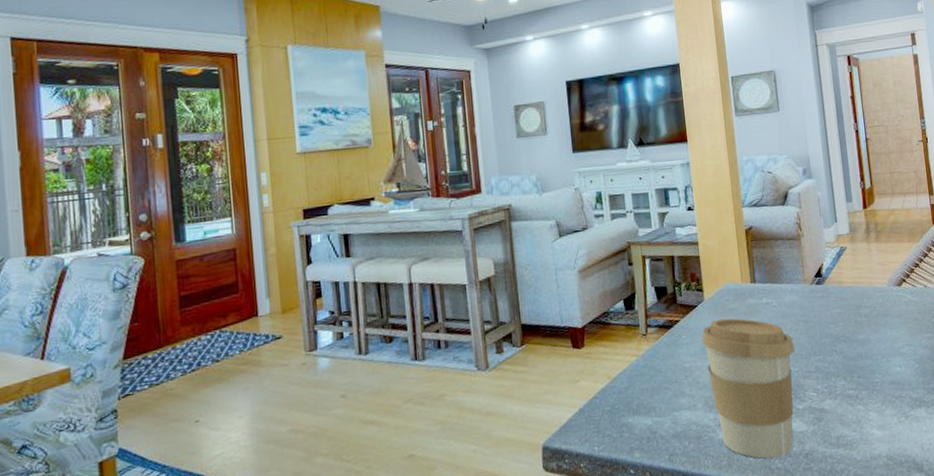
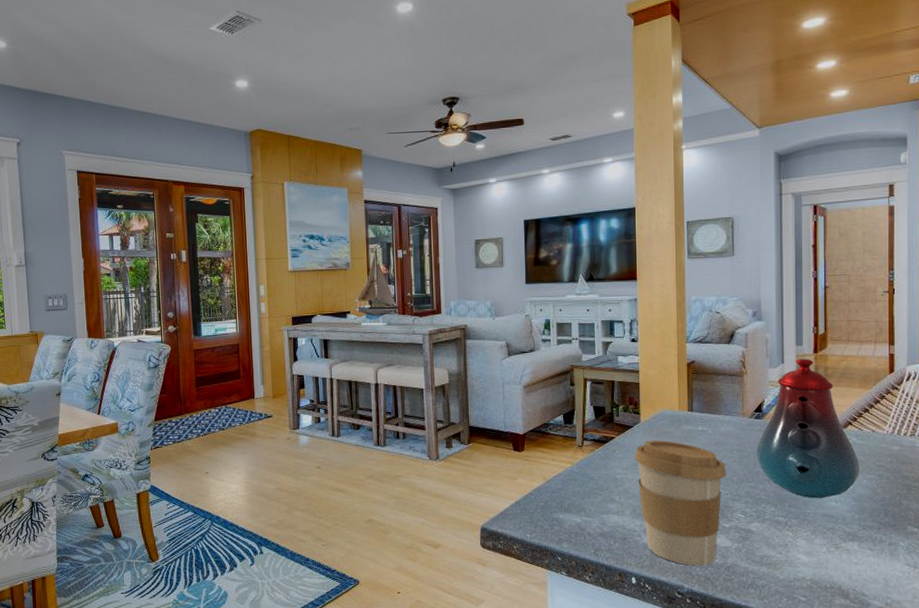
teakettle: none [821,215,918,366] -> present [757,358,859,498]

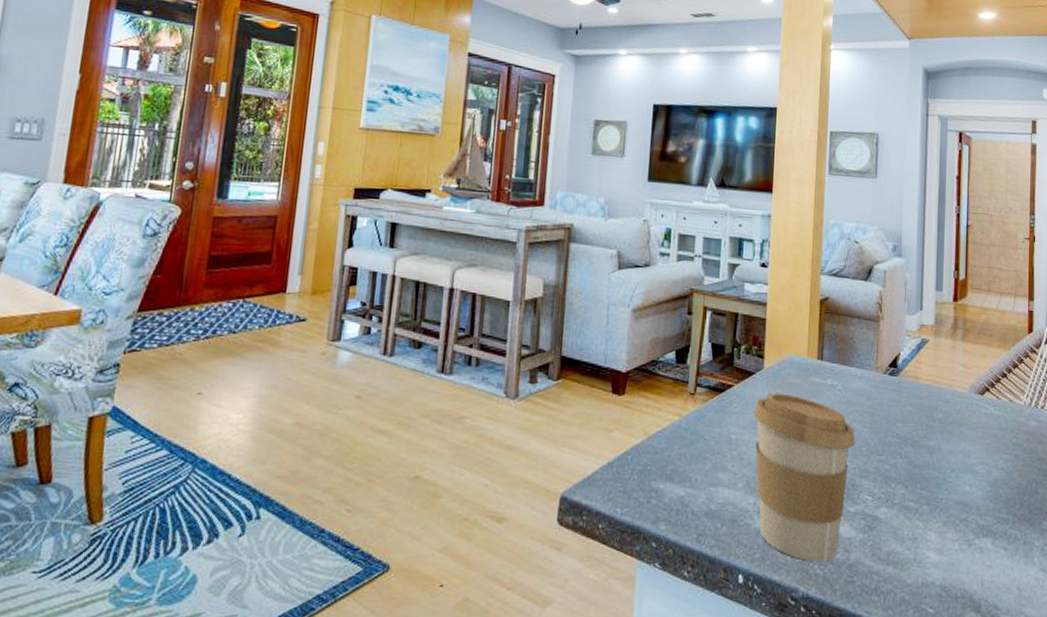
teakettle: present [757,358,859,498] -> none [889,306,996,480]

